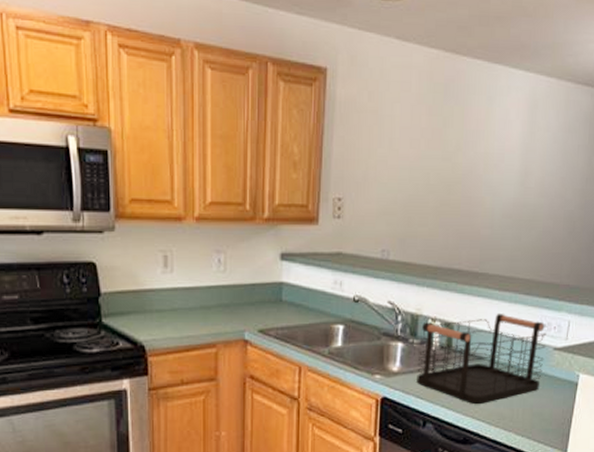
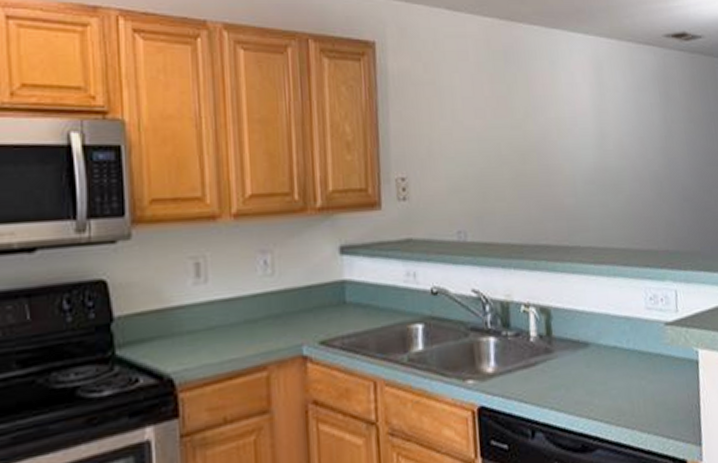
dish rack: present [417,313,547,404] -> none [514,289,658,401]

